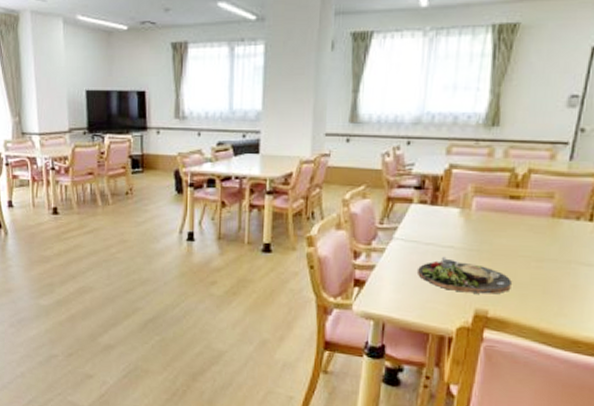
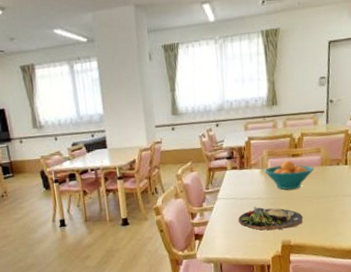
fruit bowl: none [464,202,541,243] -> present [263,160,315,190]

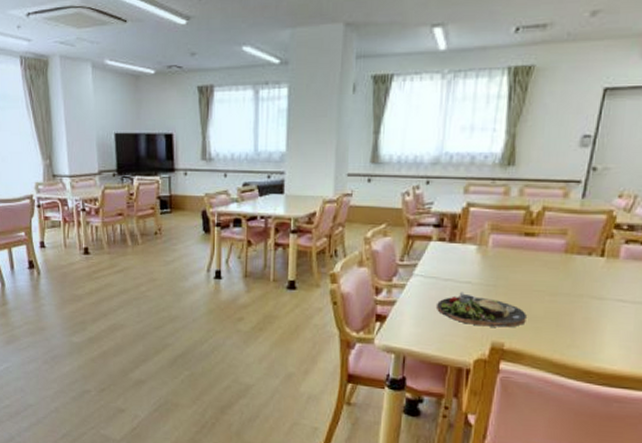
fruit bowl: present [263,160,315,190] -> none [481,239,555,278]

